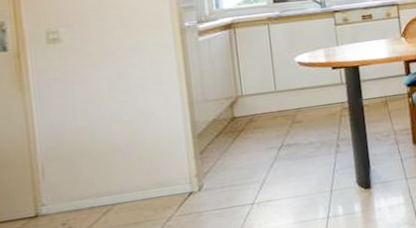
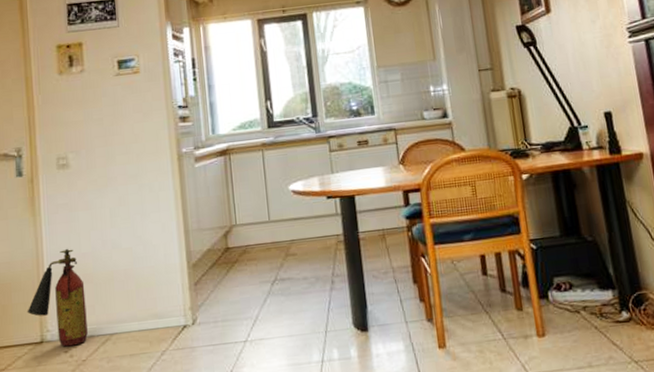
fire extinguisher: none [18,122,88,220] -> present [27,248,88,347]

